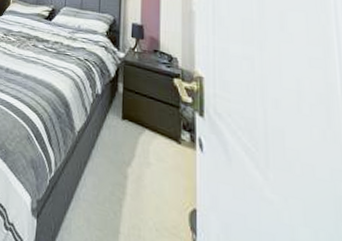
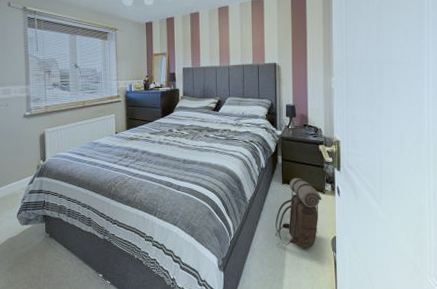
backpack: none [108,114,176,217] -> present [275,177,322,248]

